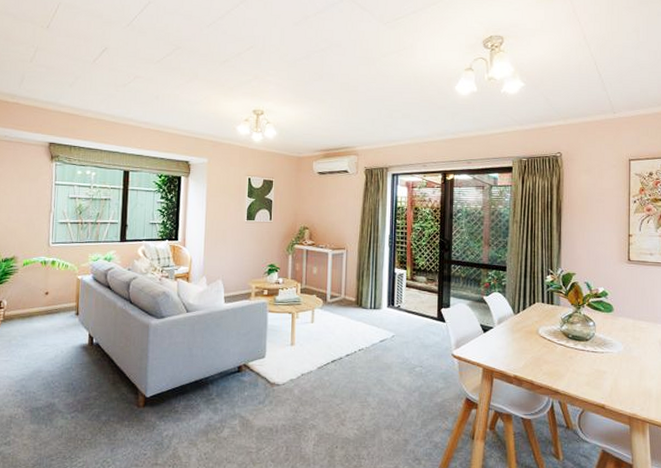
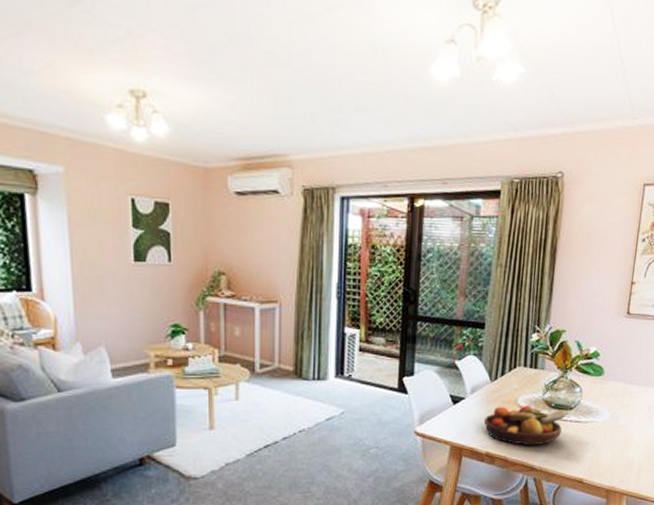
fruit bowl: none [510,335,585,372] -> present [483,405,568,446]

